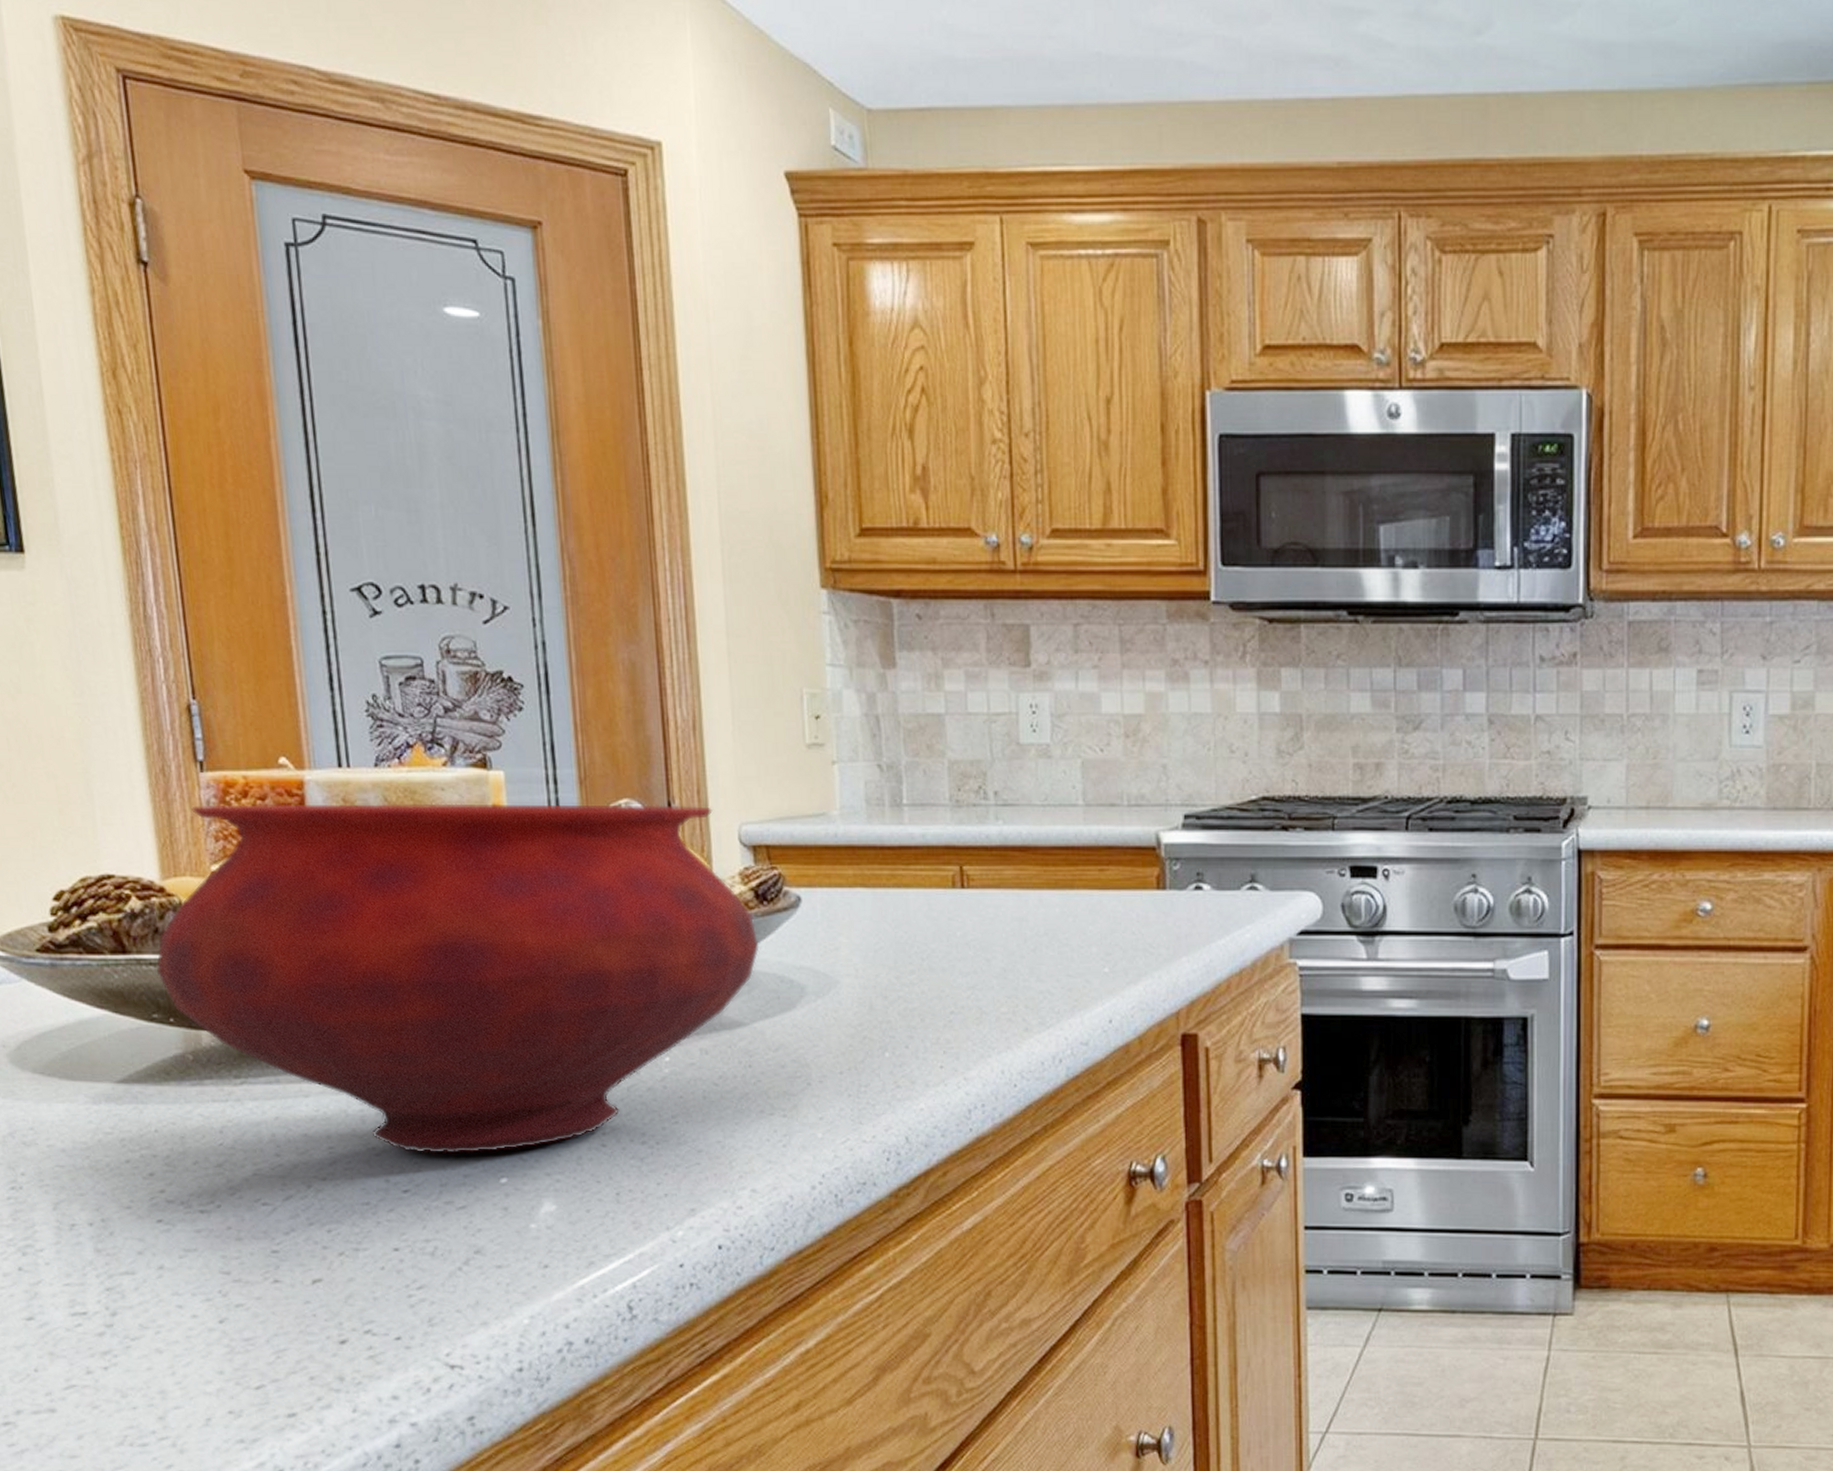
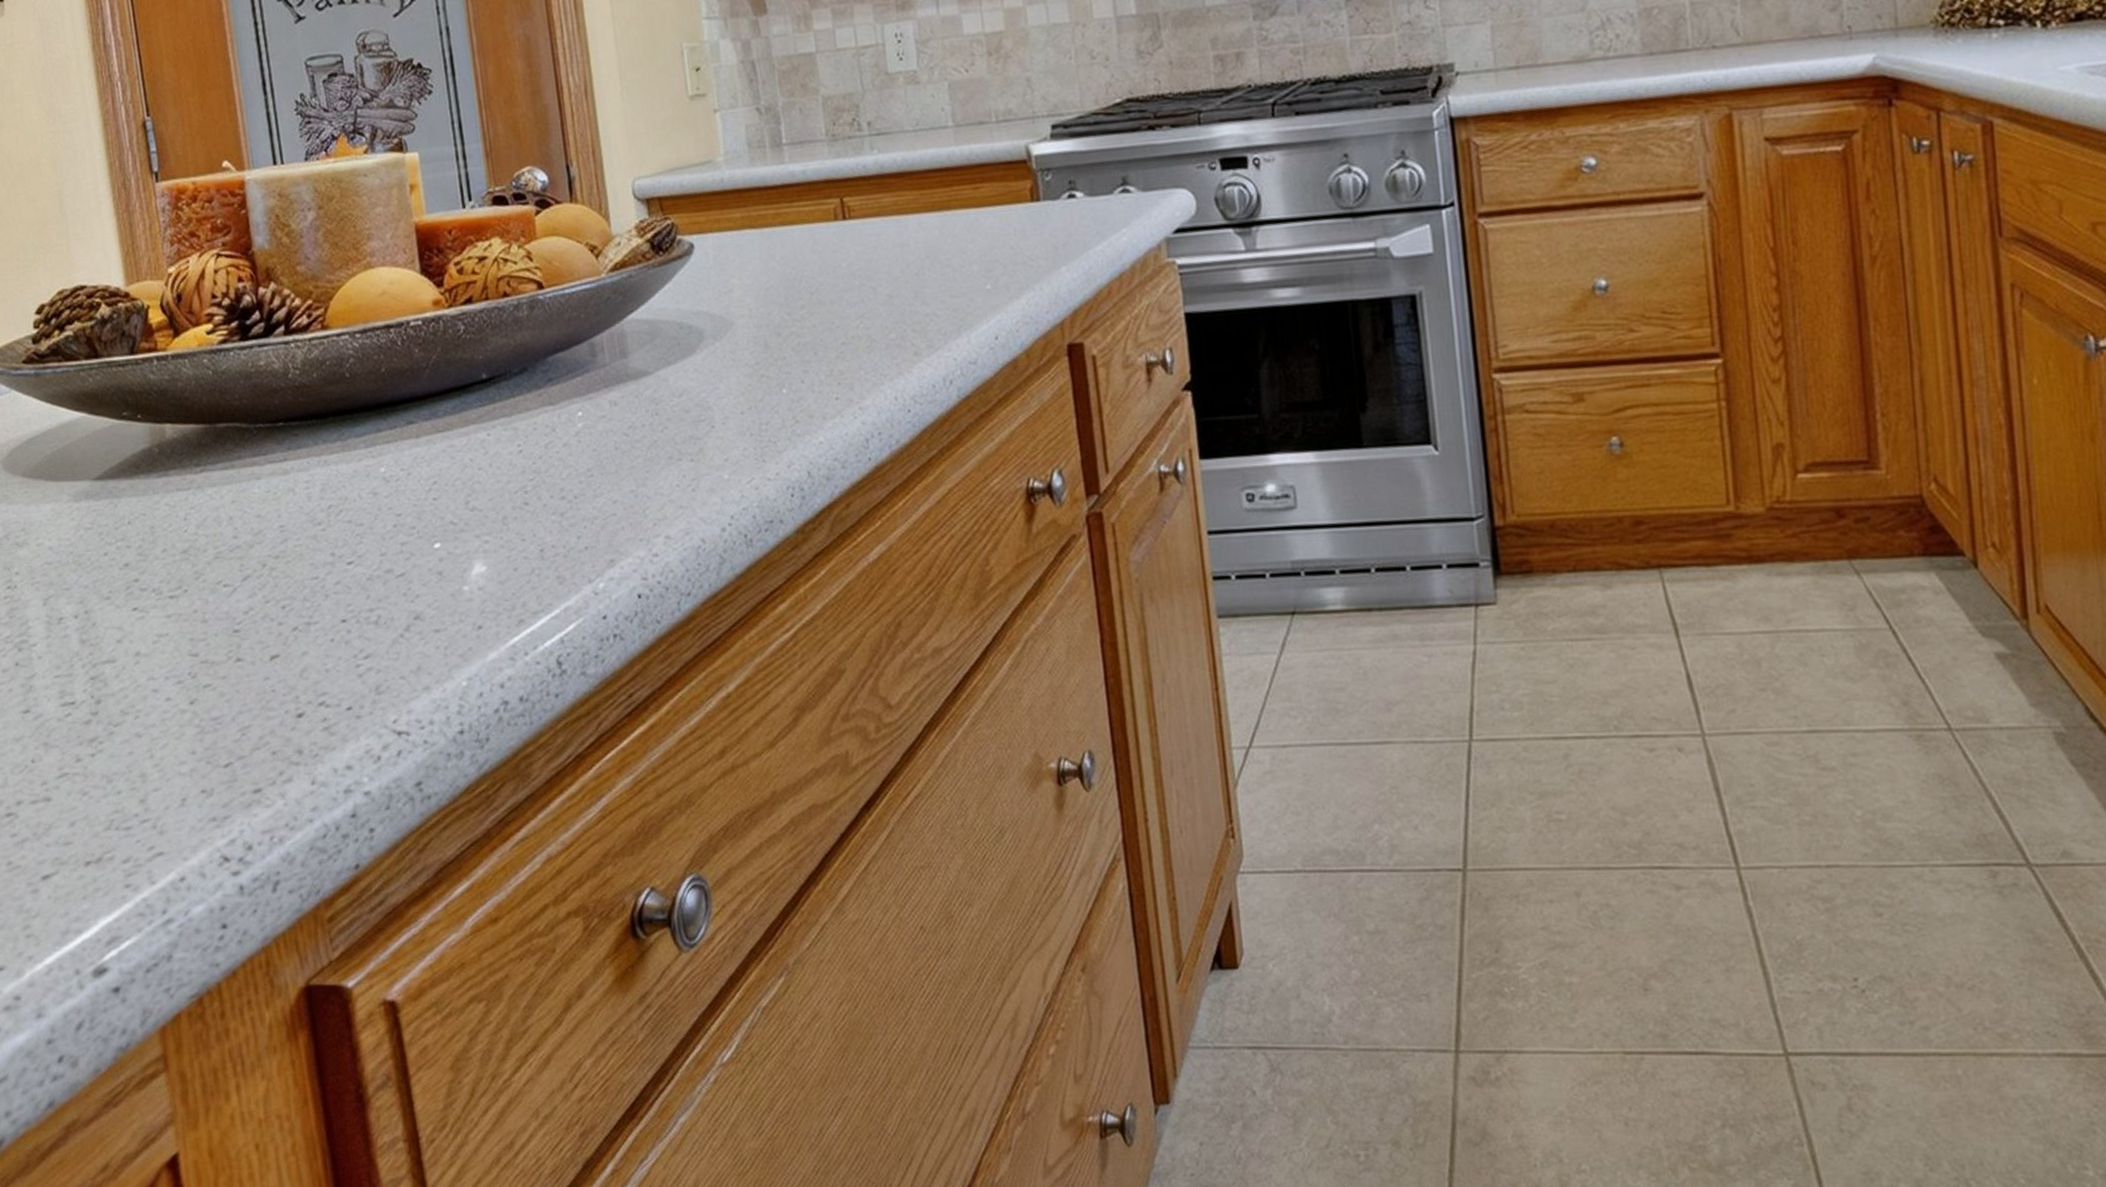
bowl: present [156,803,760,1154] -> none [124,165,659,525]

